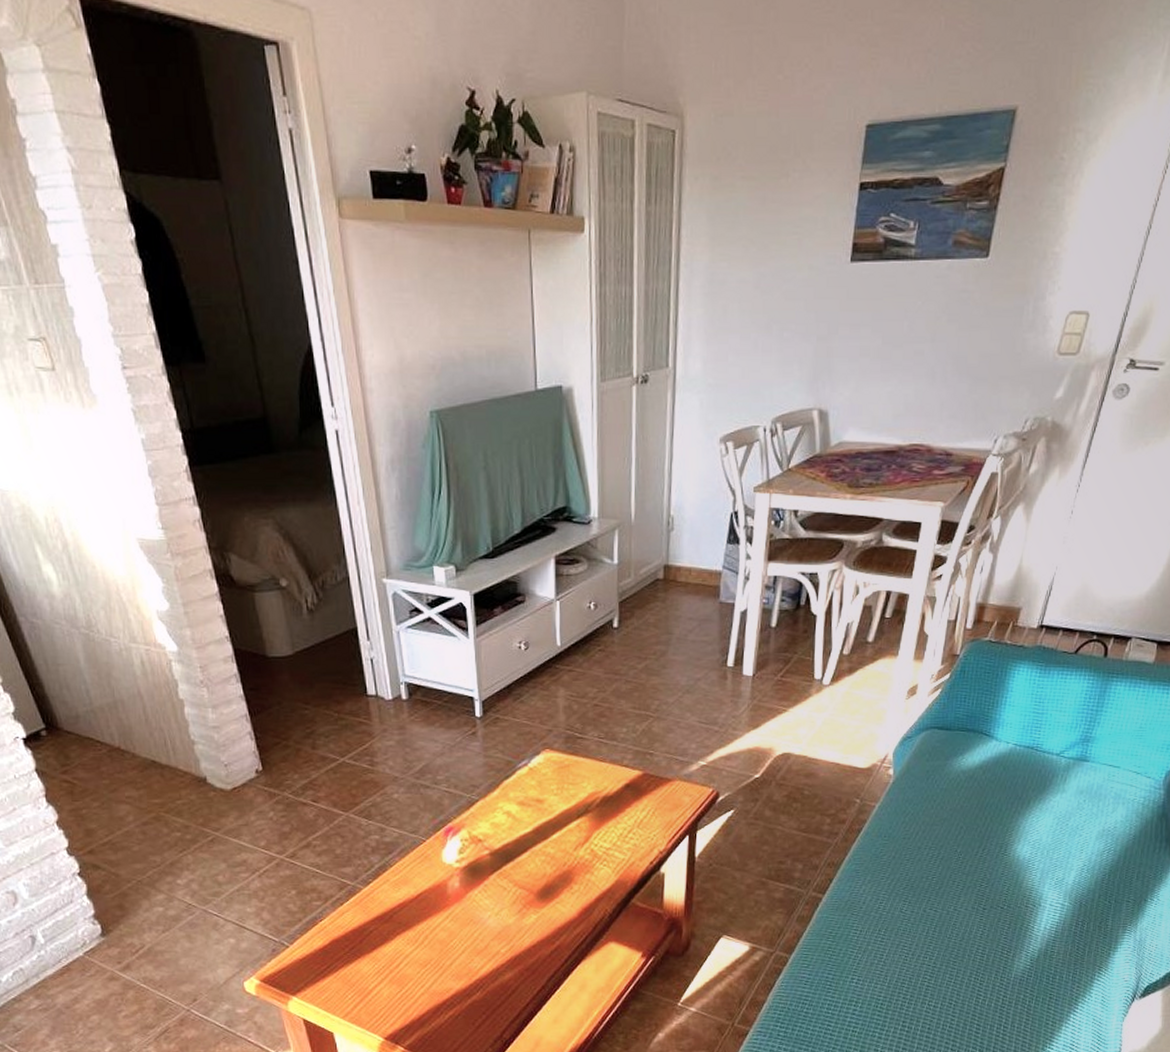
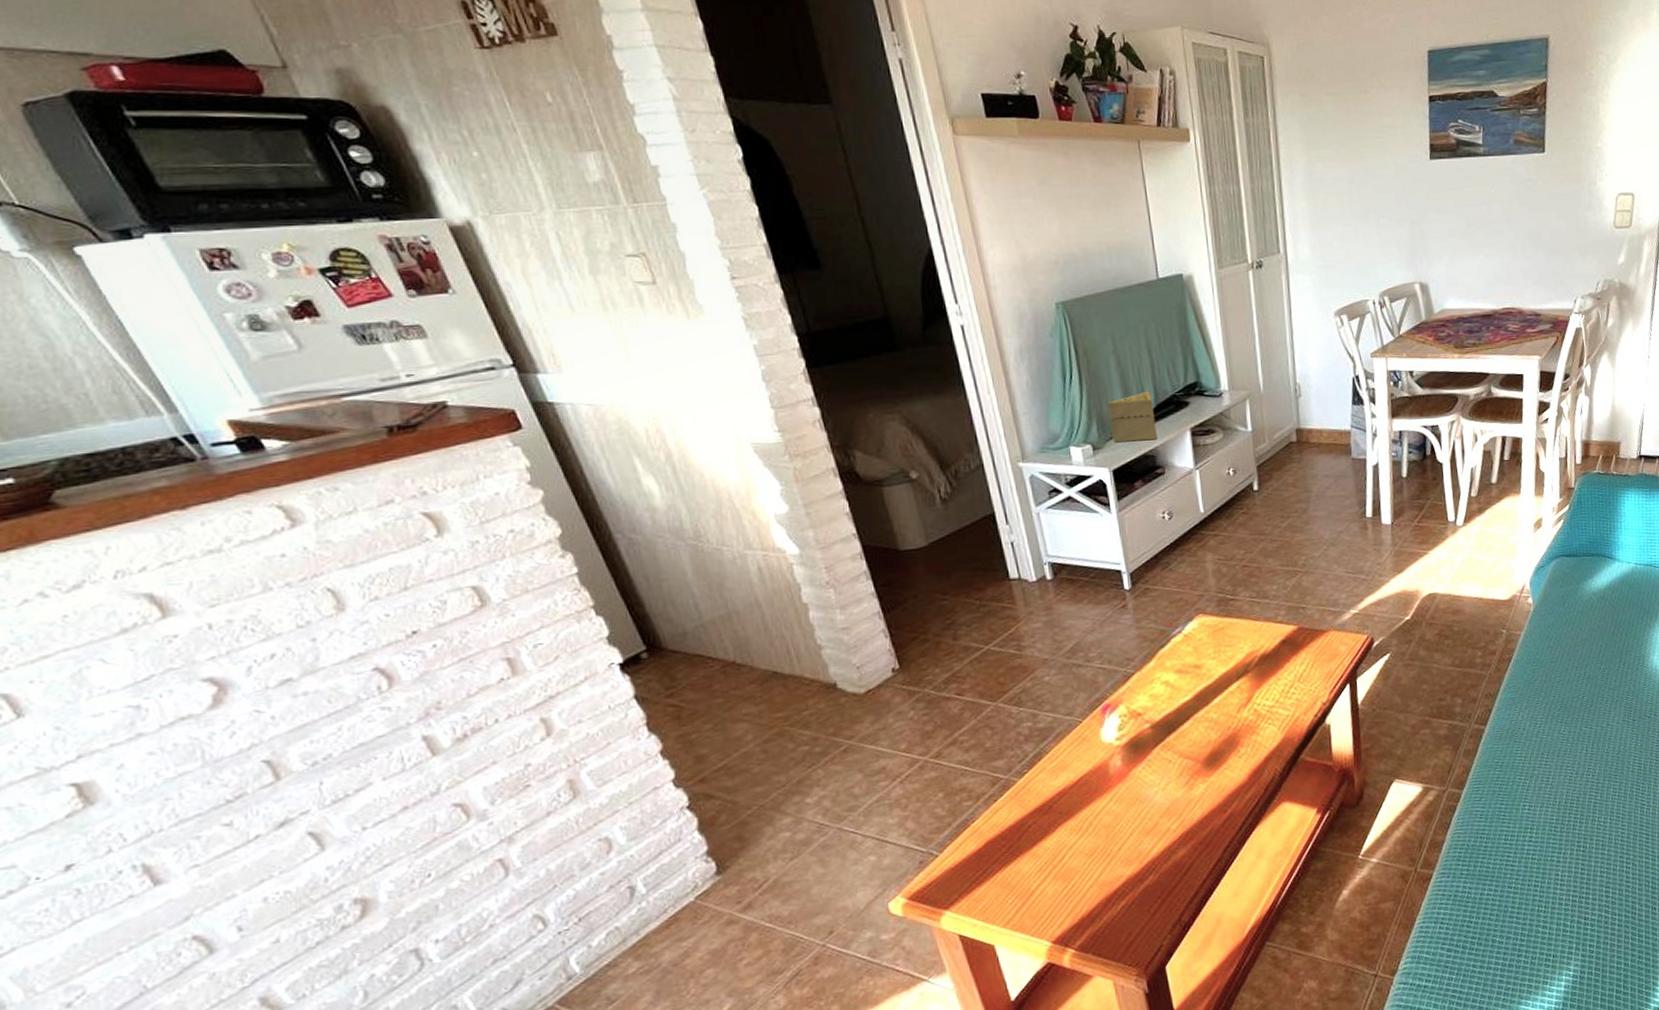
decorative box: none [473,513,520,566] -> present [1106,391,1157,443]

